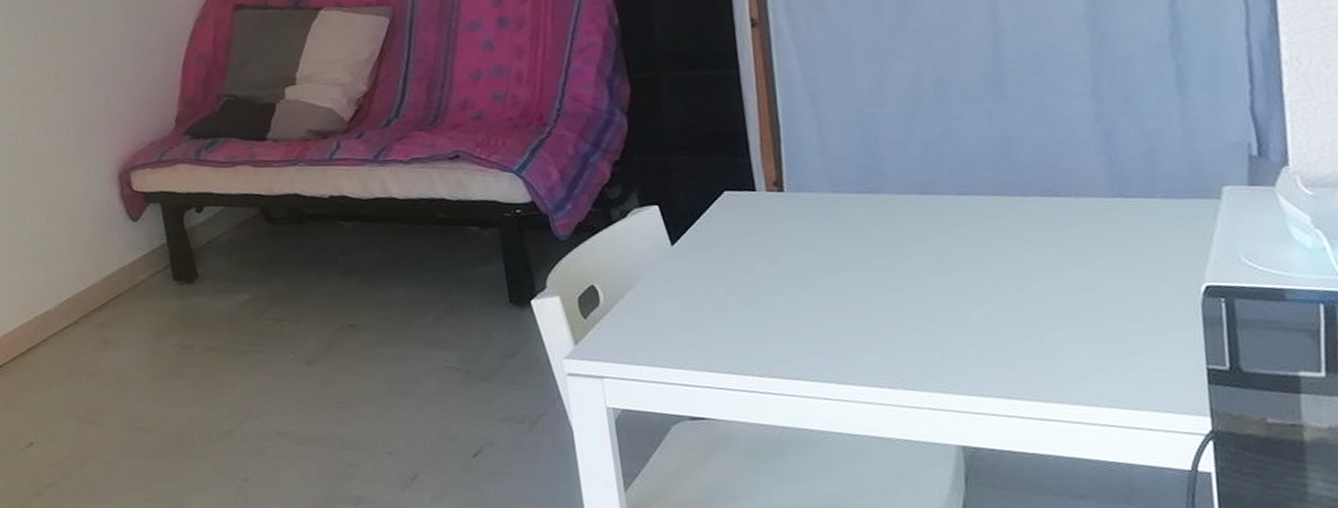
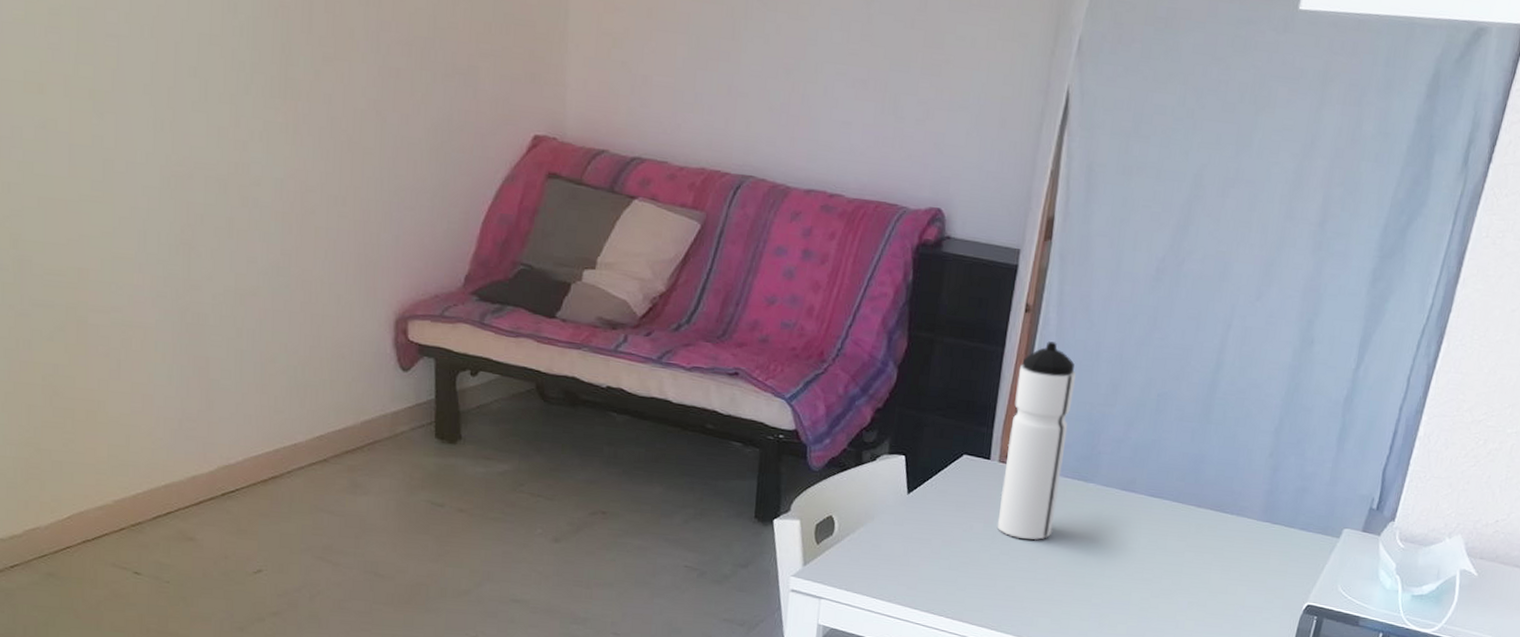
water bottle: none [761,51,852,272] -> present [997,341,1076,540]

